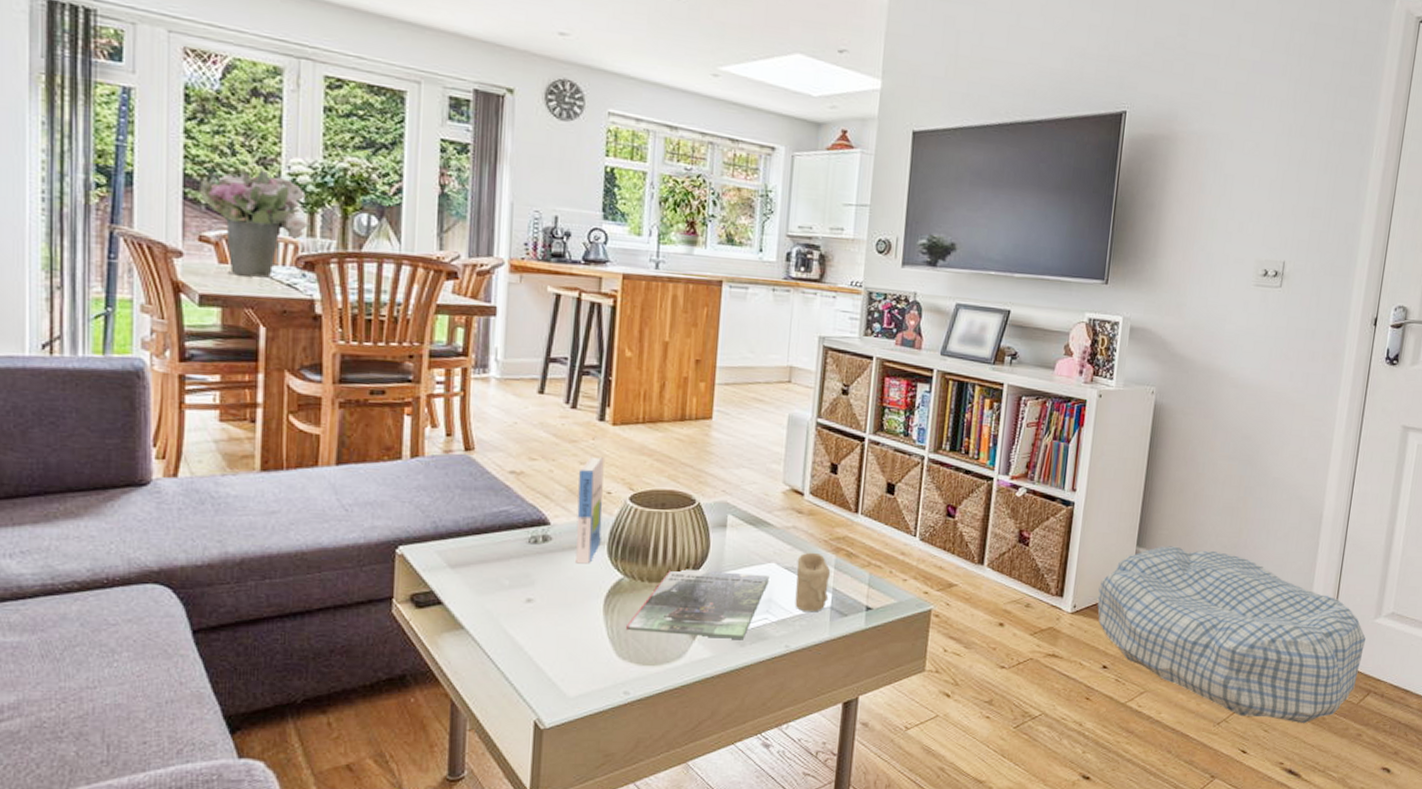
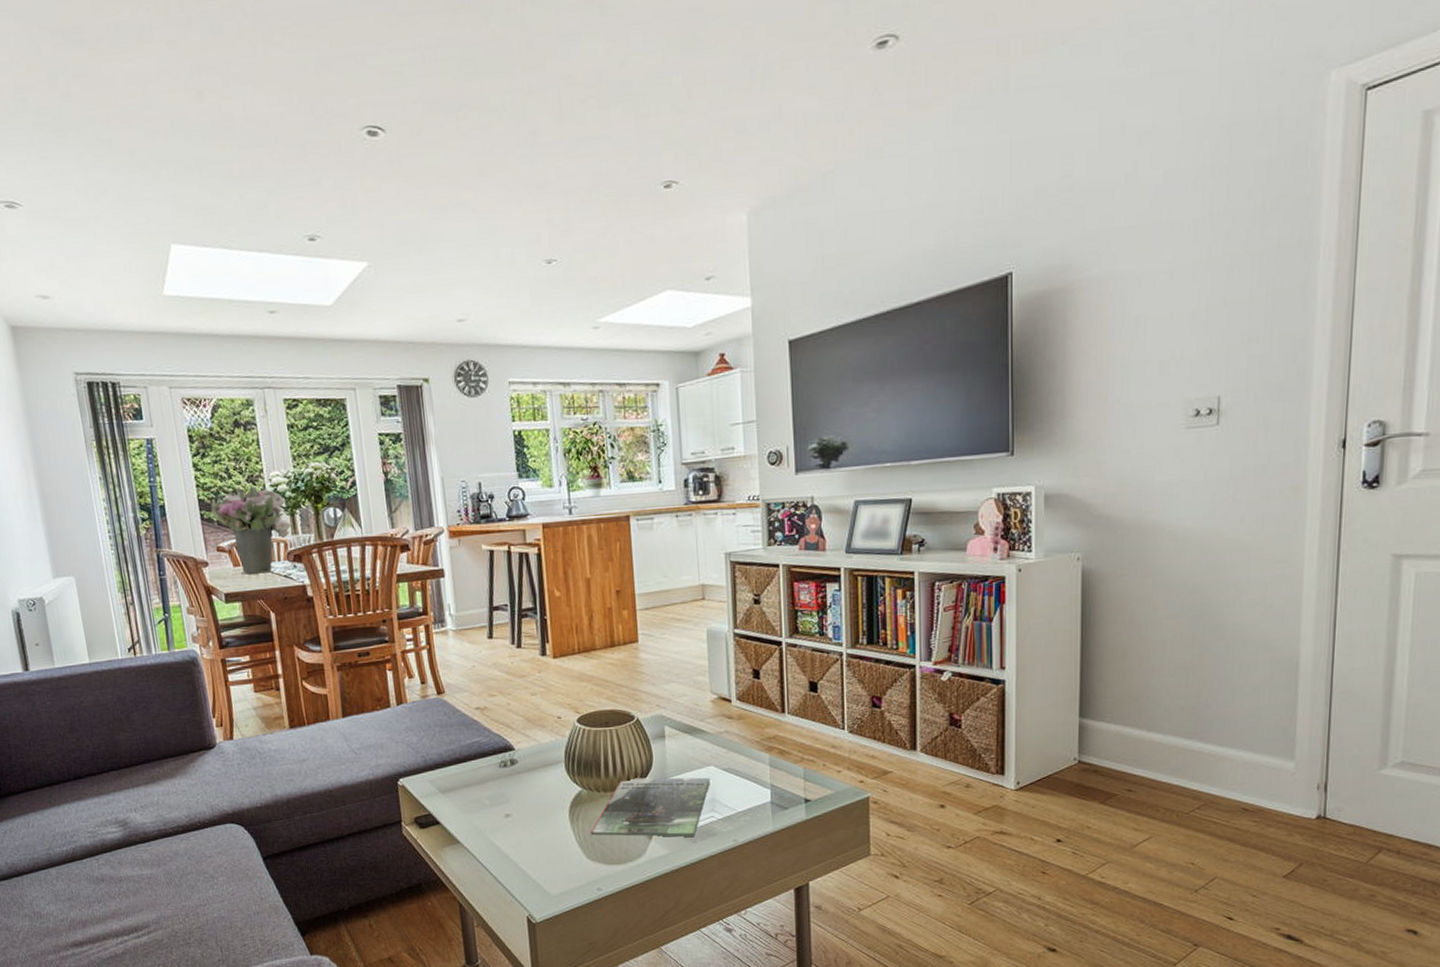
book: present [576,456,604,564] -> none [532,686,559,781]
candle: present [795,552,831,612] -> none [733,753,768,808]
dog bed: present [1097,546,1366,724] -> none [1042,713,1369,887]

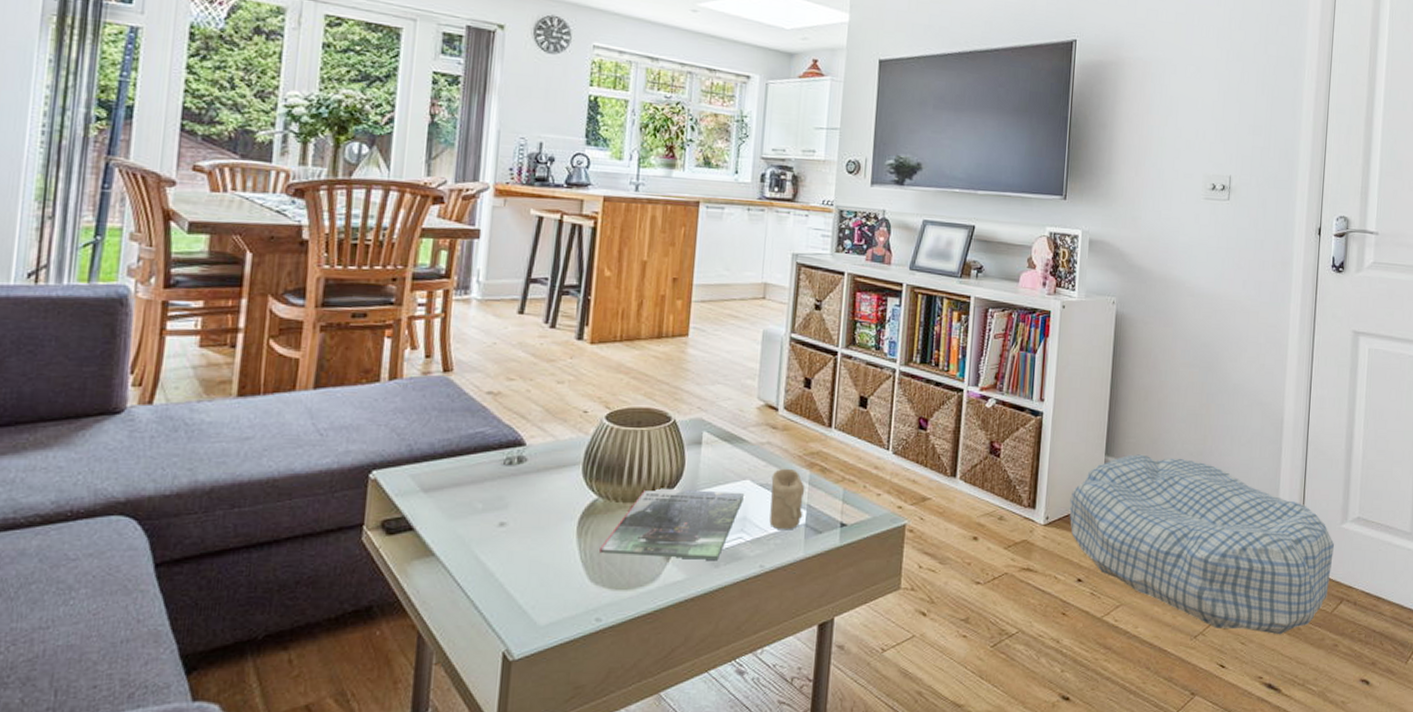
flower bouquet: present [210,486,292,575] -> none [197,102,301,205]
candle: none [733,753,768,808] -> present [769,468,805,530]
dog bed: none [1042,713,1369,887] -> present [1069,454,1334,635]

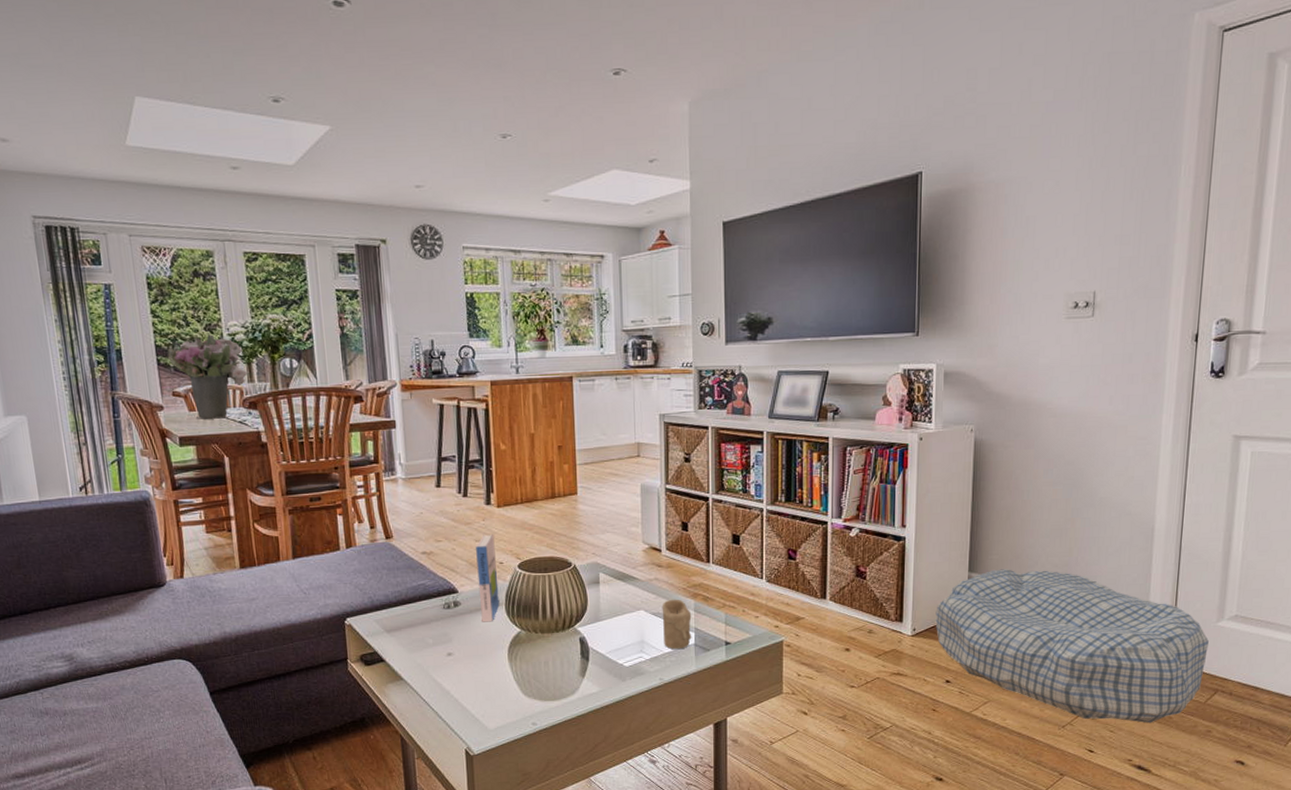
flower bouquet: none [197,102,301,205] -> present [167,334,248,419]
book: none [550,375,582,485] -> present [476,533,500,622]
magazine: present [599,488,744,560] -> none [528,620,640,676]

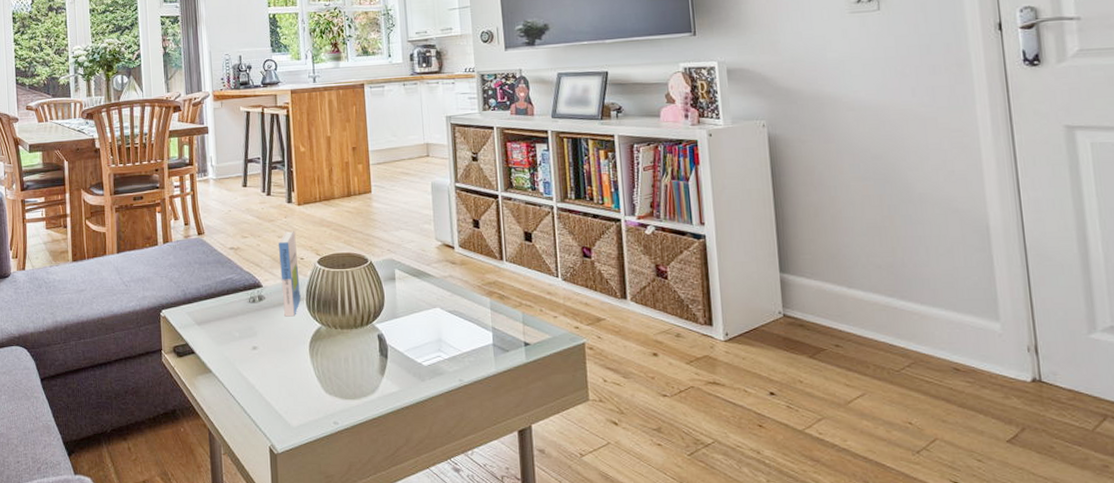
flower bouquet: present [167,334,248,419] -> none [25,57,87,129]
candle: present [662,599,692,650] -> none [457,296,490,350]
dog bed: present [935,569,1209,723] -> none [748,270,1084,453]

